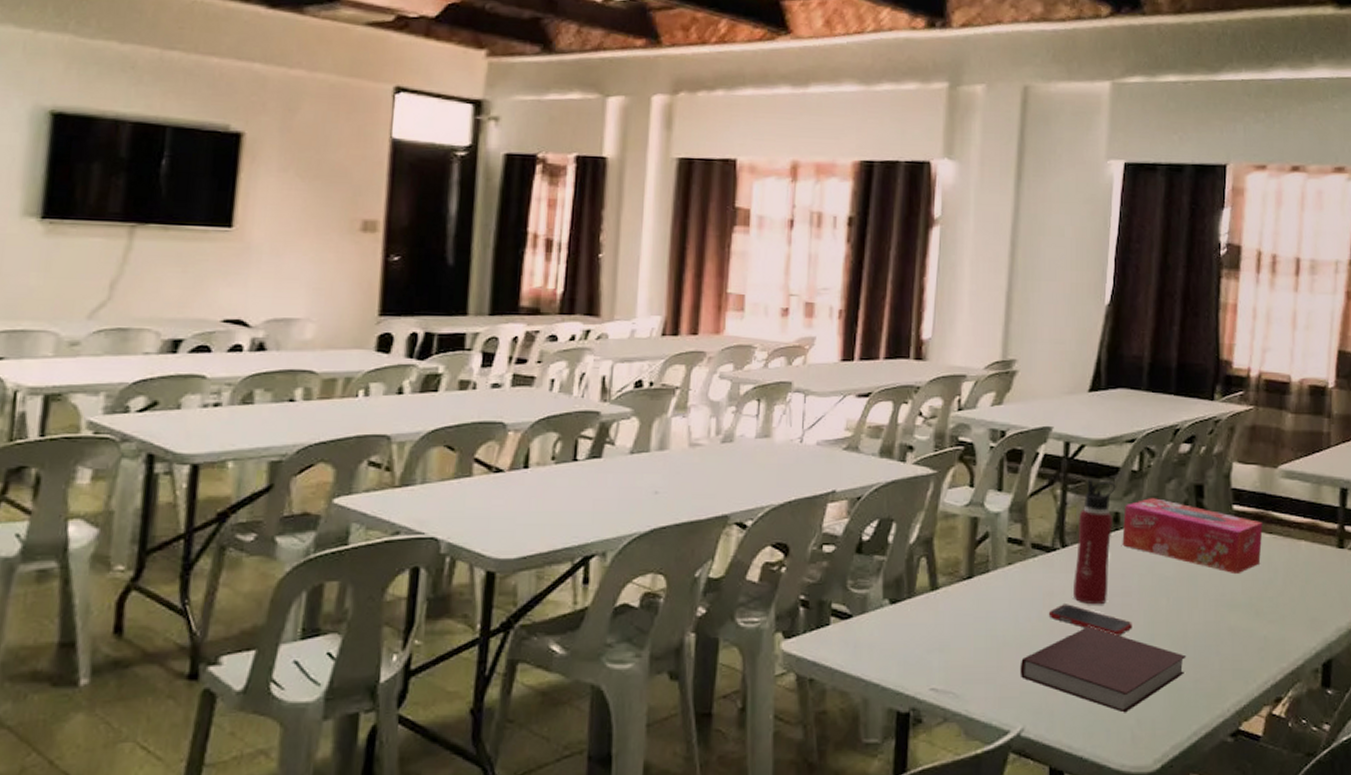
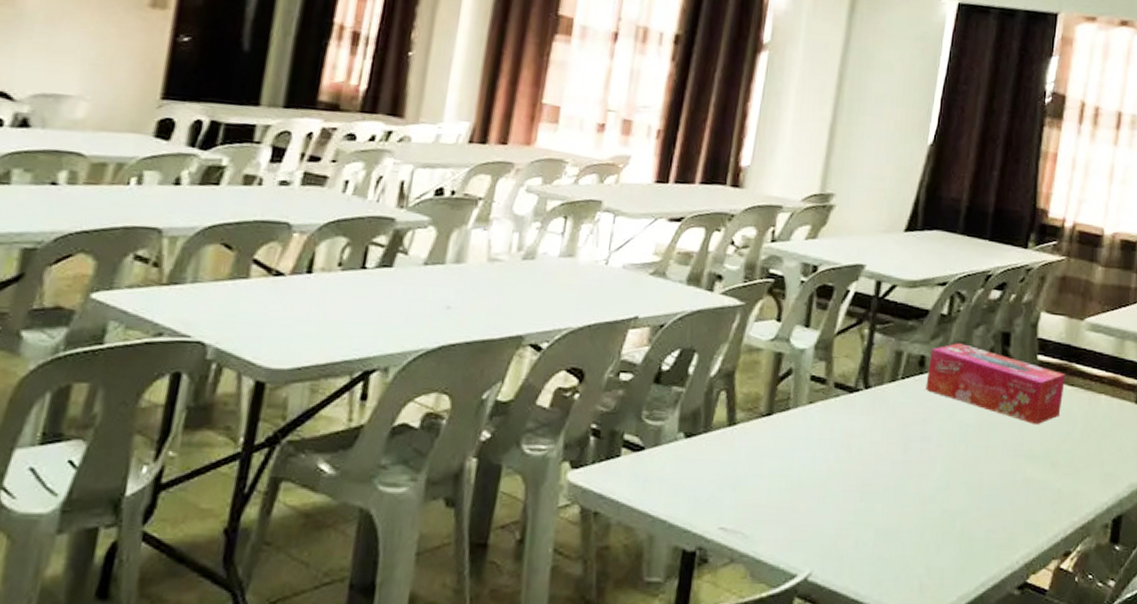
notebook: present [1020,626,1187,713] -> none [812,471,981,561]
cell phone: present [1048,604,1132,637] -> none [846,446,929,483]
water bottle: present [1074,478,1116,605] -> none [873,320,924,450]

